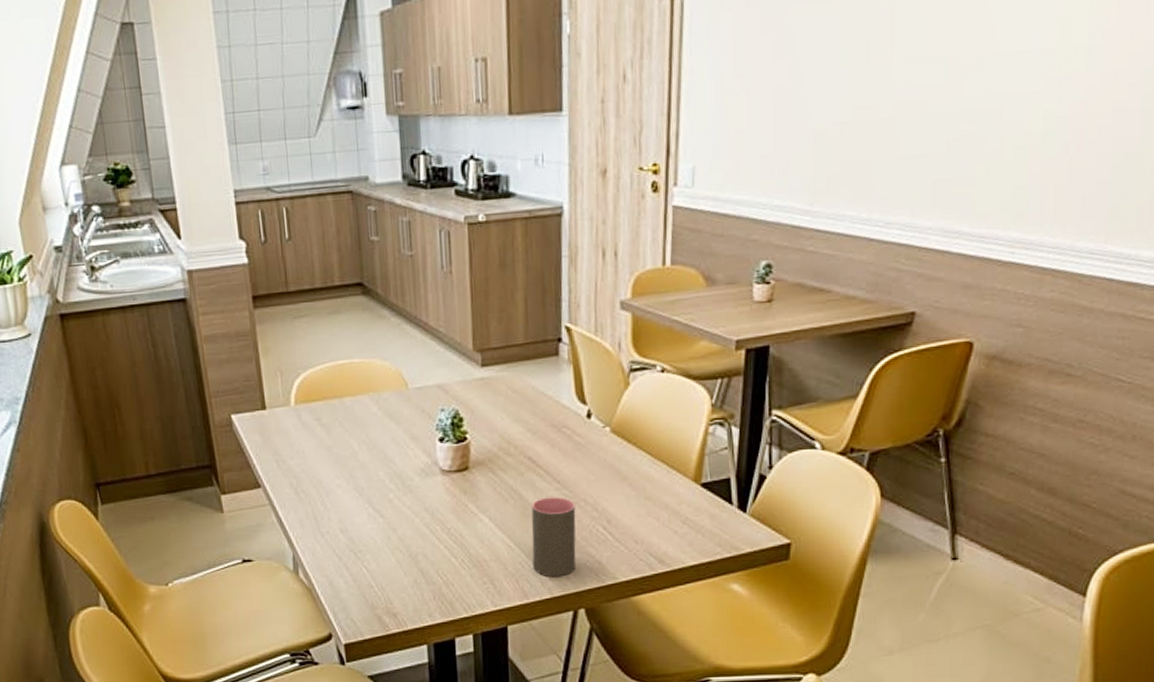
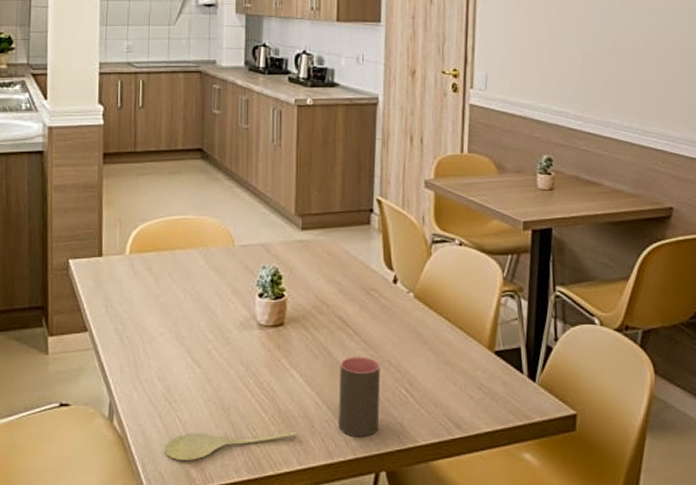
spoon: none [354,574,489,608] -> present [165,431,296,461]

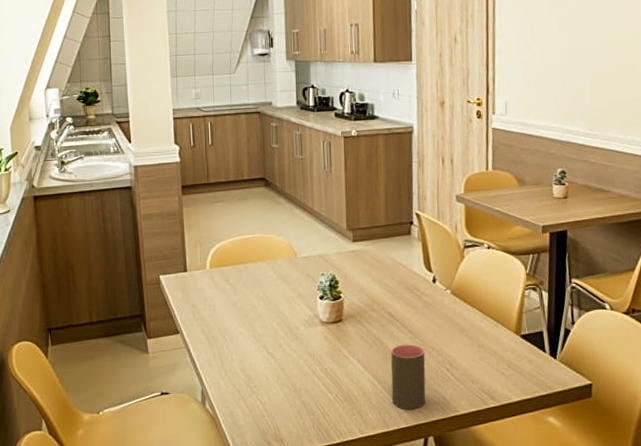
spoon: present [165,431,296,461] -> none [249,407,357,435]

